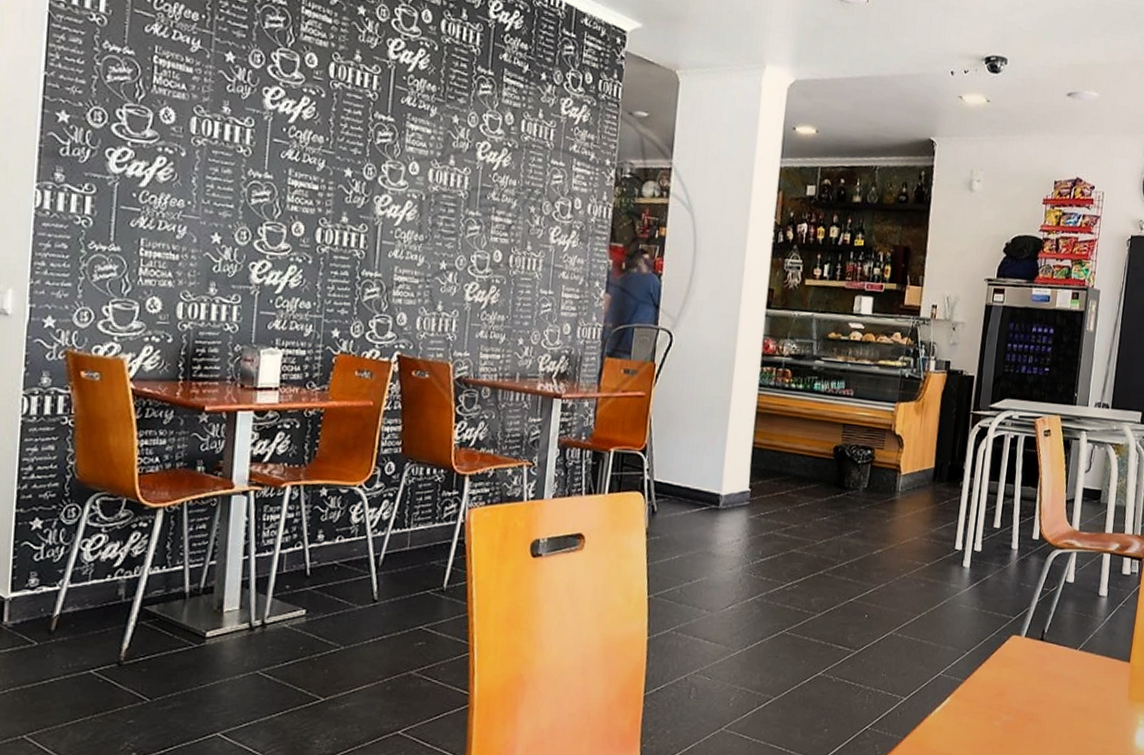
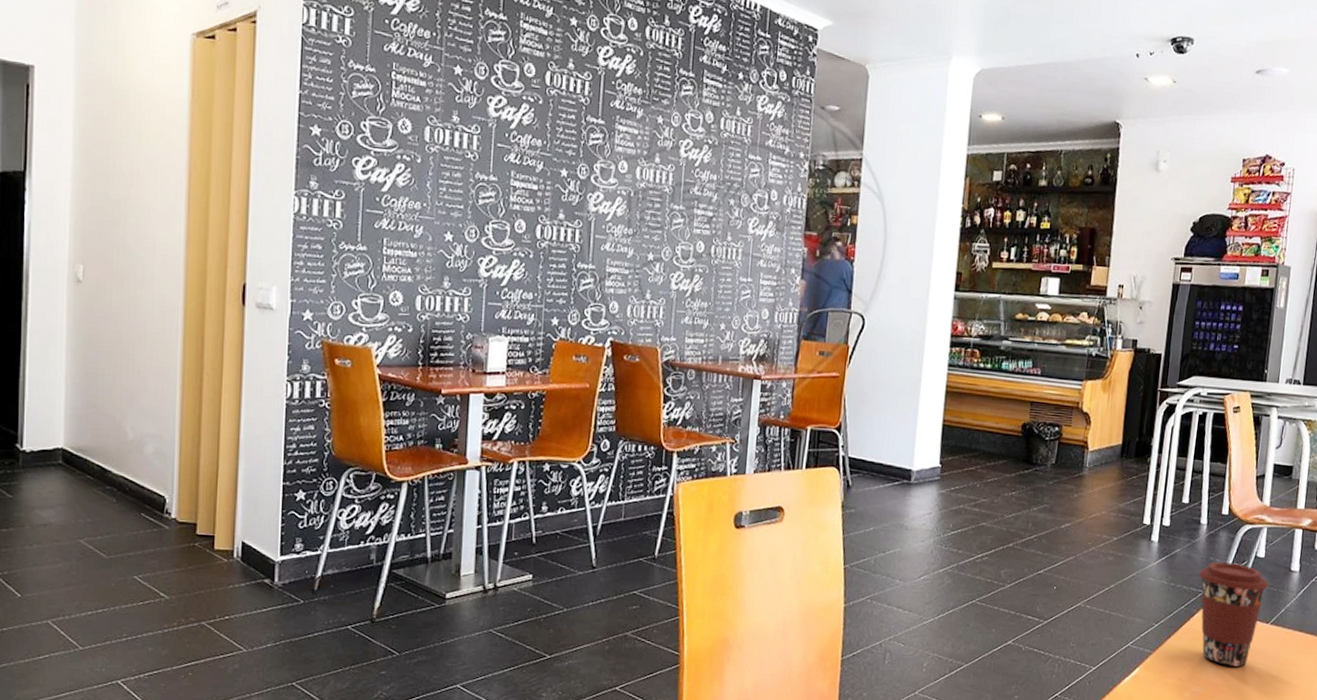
coffee cup: none [1009,587,1078,694] -> present [1199,562,1269,667]

